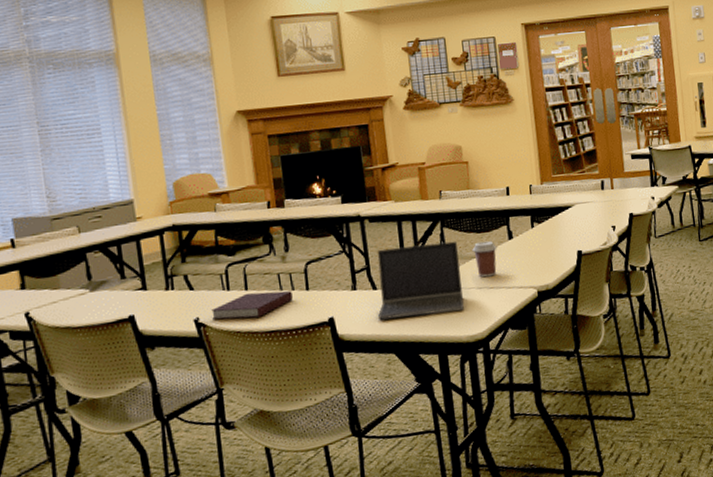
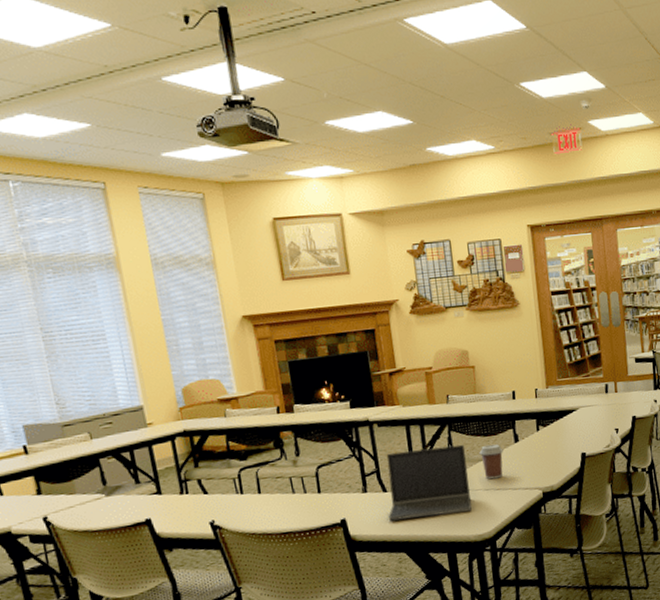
notebook: present [211,291,293,320] -> none [226,494,305,523]

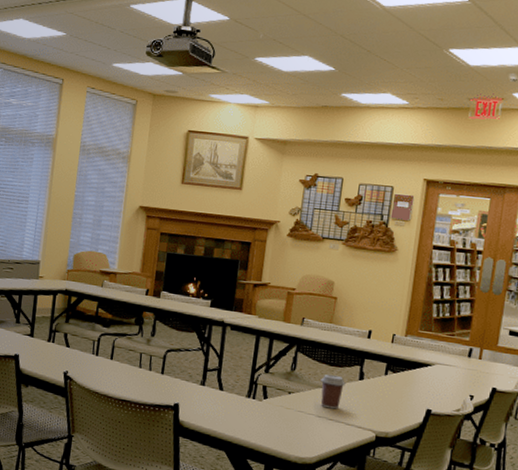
laptop computer: present [386,444,472,521] -> none [217,356,309,433]

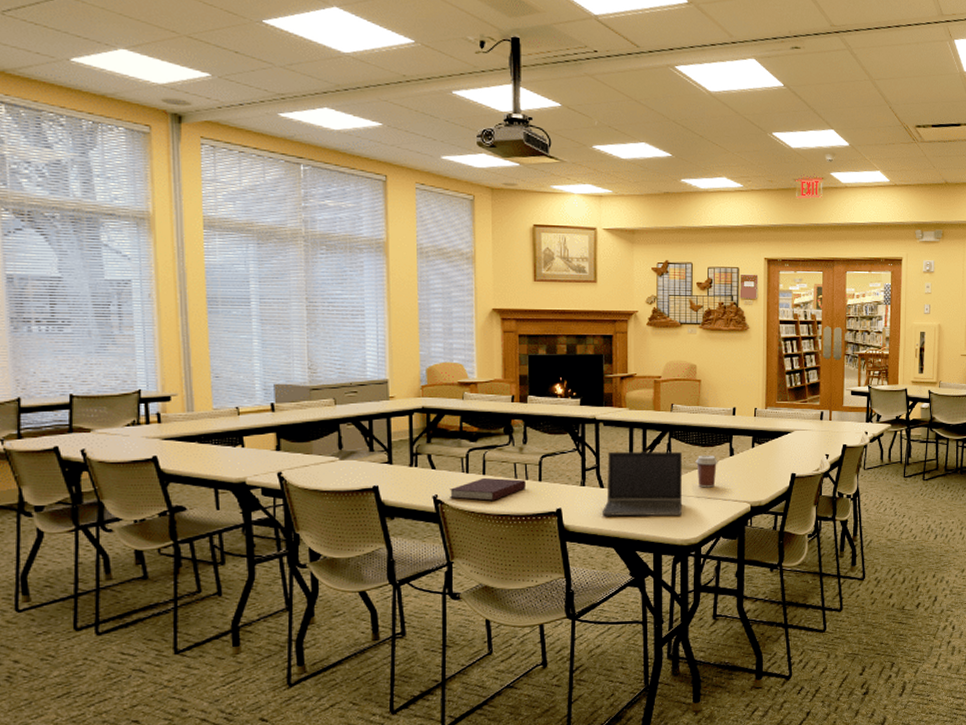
notebook: none [78,362,149,385] -> present [450,477,526,501]
laptop computer: none [217,356,309,433] -> present [601,451,683,516]

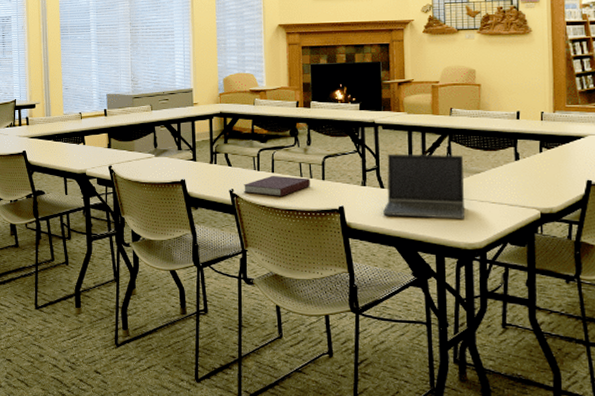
coffee cup: present [695,454,718,488] -> none [477,158,502,192]

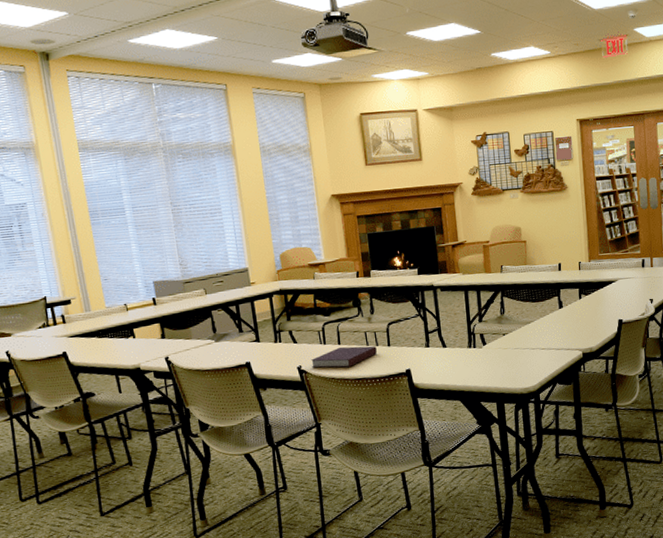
laptop computer: present [382,154,465,219] -> none [446,308,519,373]

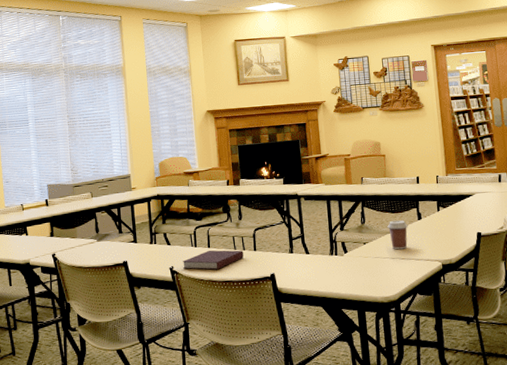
coffee cup: none [527,309,549,340] -> present [387,220,408,250]

